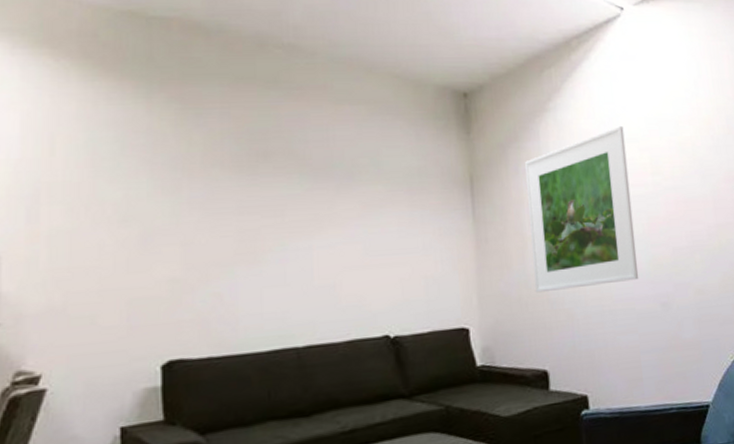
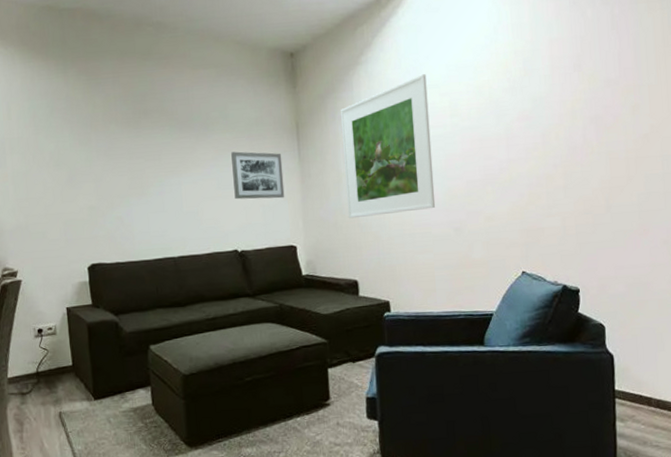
wall art: none [384,208,455,270] -> present [231,151,285,200]

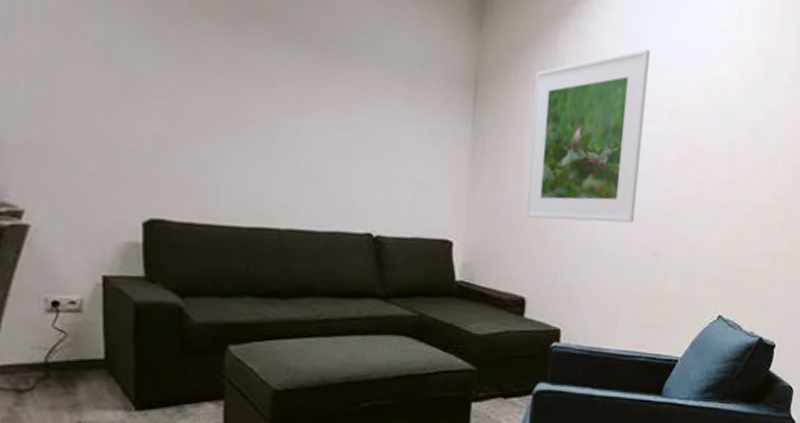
wall art: present [231,151,285,200] -> none [377,98,450,175]

